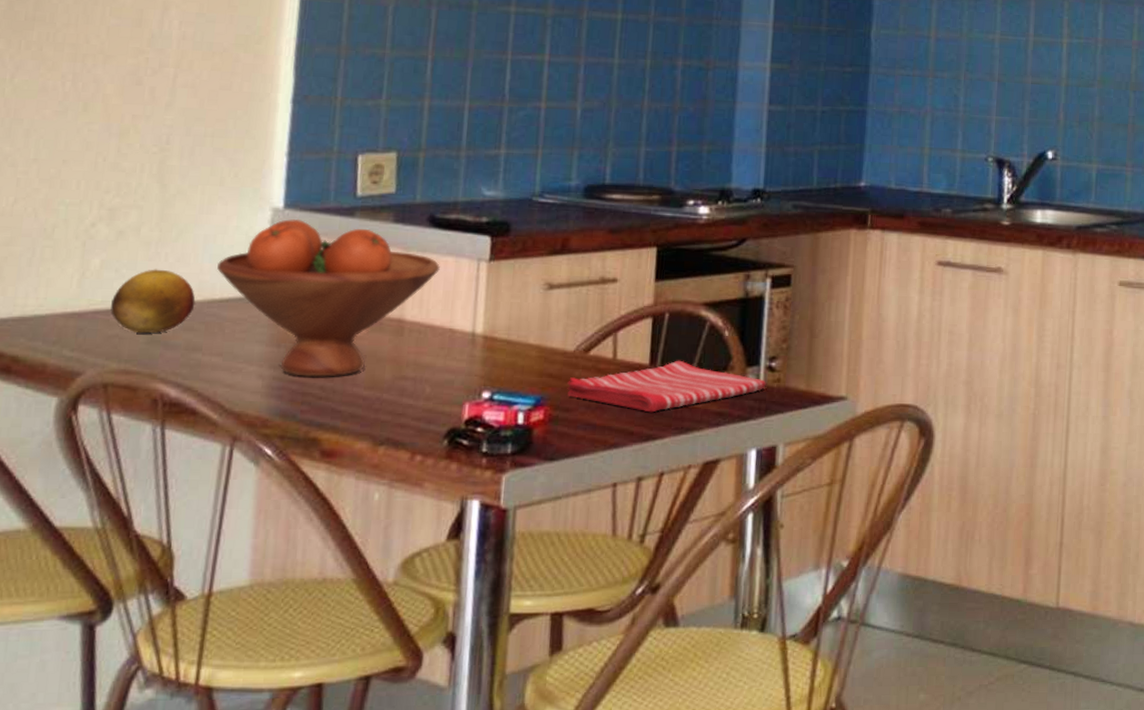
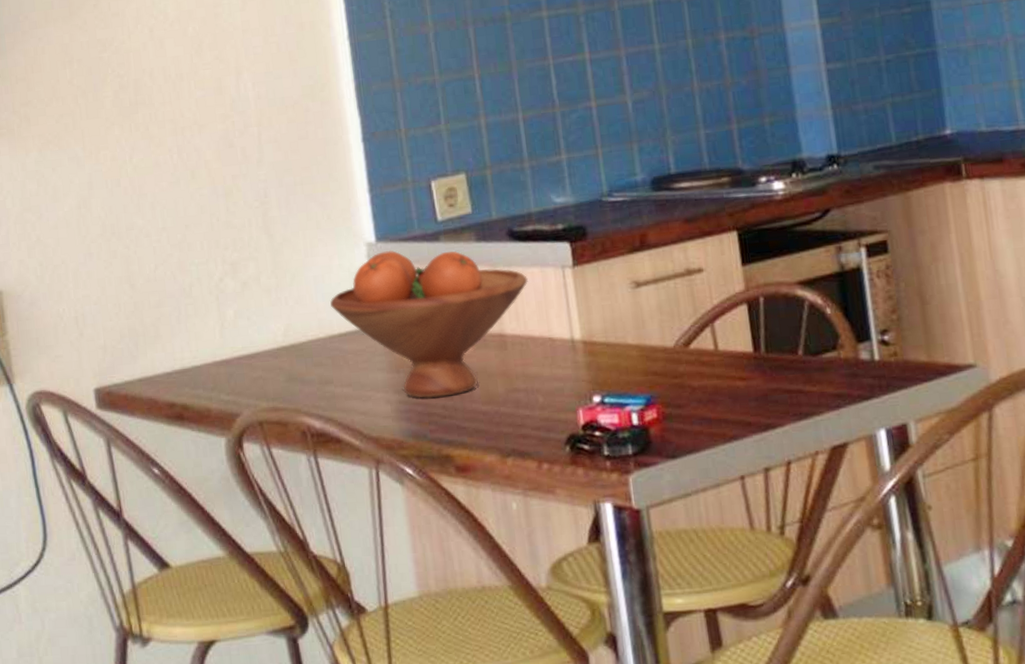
fruit: present [110,269,196,333] -> none [250,312,319,373]
dish towel: present [567,360,766,413] -> none [674,344,882,401]

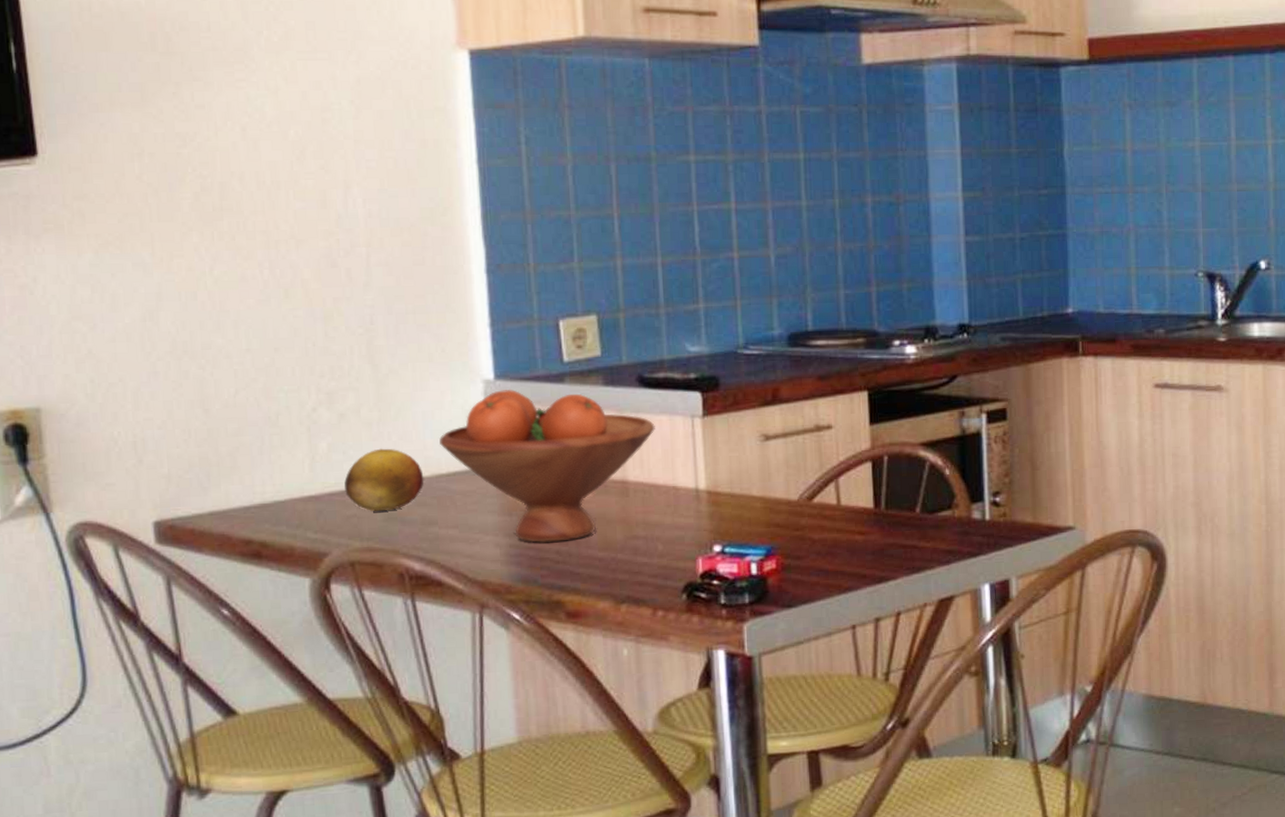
fruit: none [250,312,319,373] -> present [344,448,424,511]

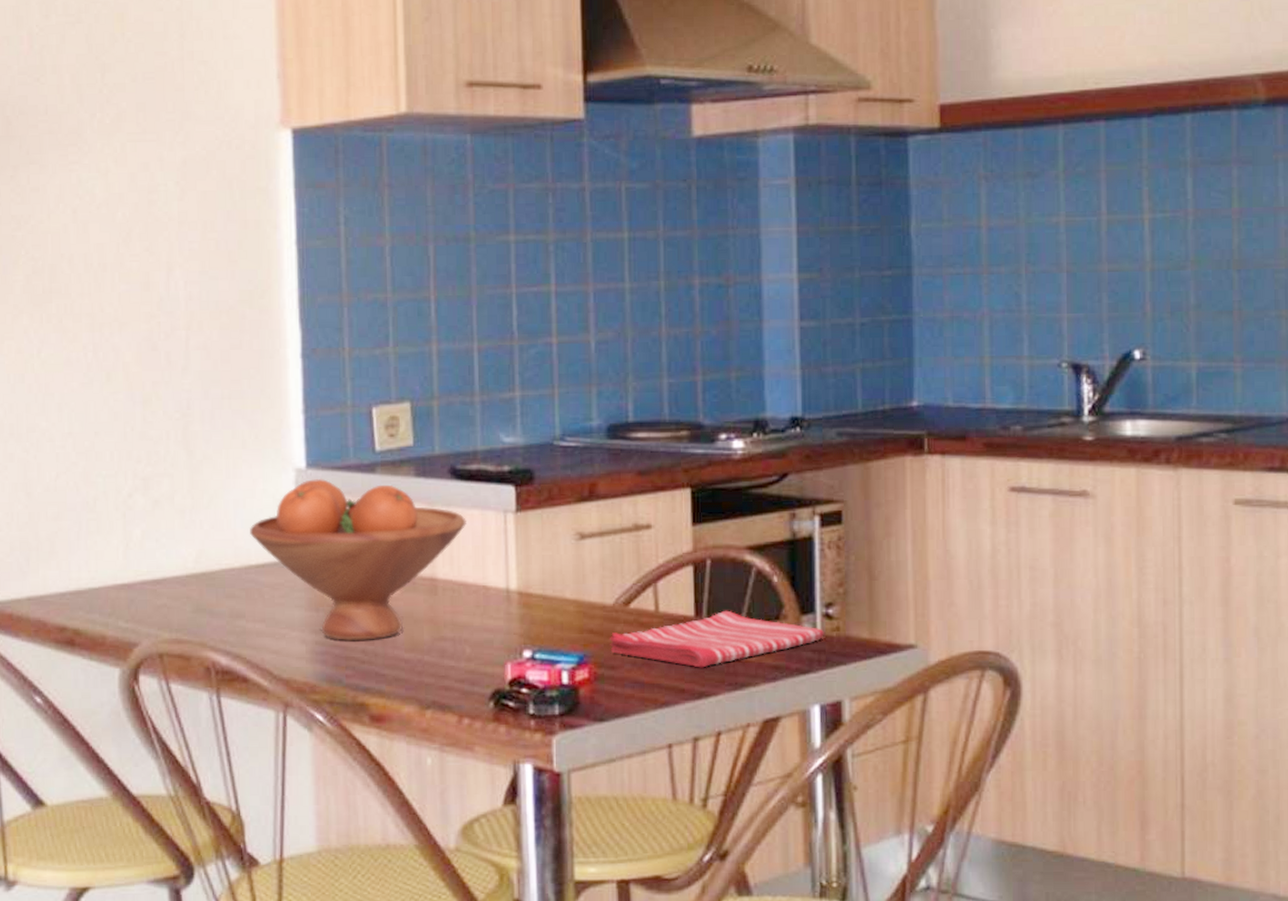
fruit: present [344,448,424,511] -> none [156,537,234,601]
dish towel: none [795,501,992,555] -> present [610,610,824,668]

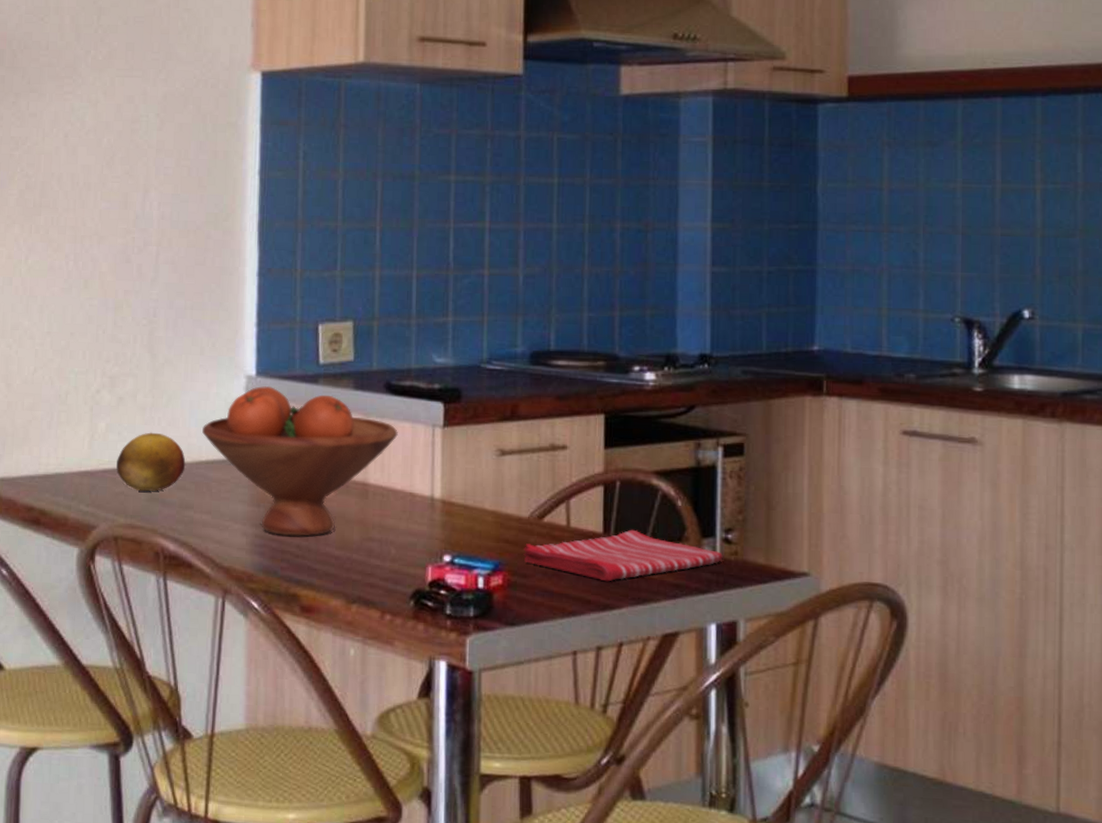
fruit: none [156,537,234,601] -> present [116,432,186,491]

